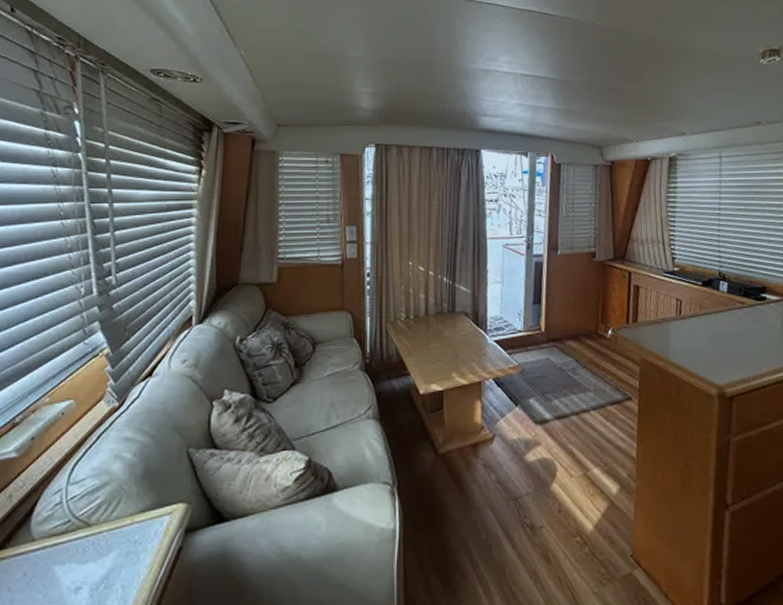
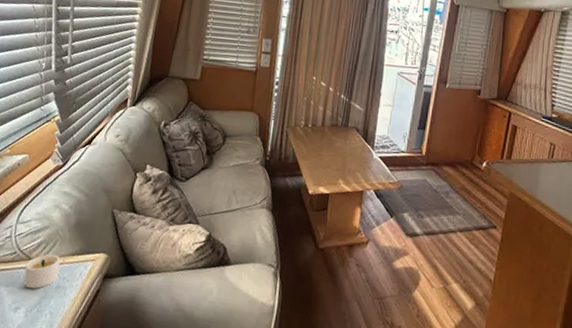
candle: none [83,515,129,562] -> present [24,254,60,289]

